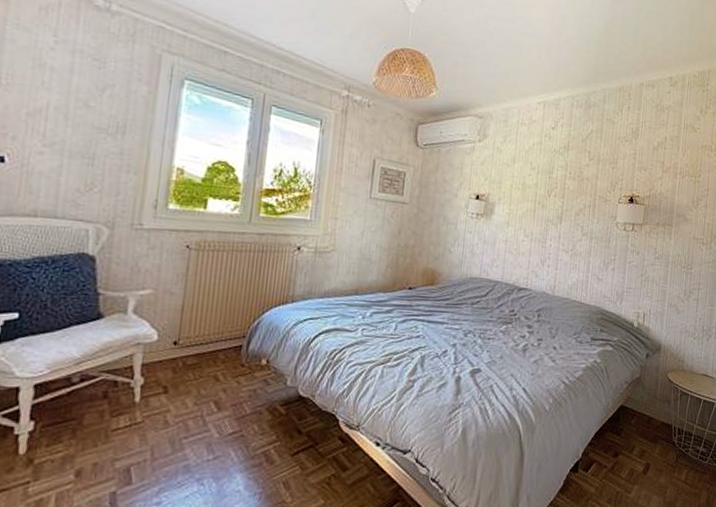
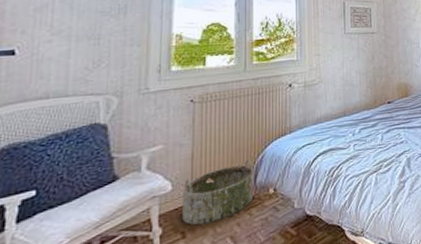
basket: none [166,323,248,383] -> present [182,159,254,226]

